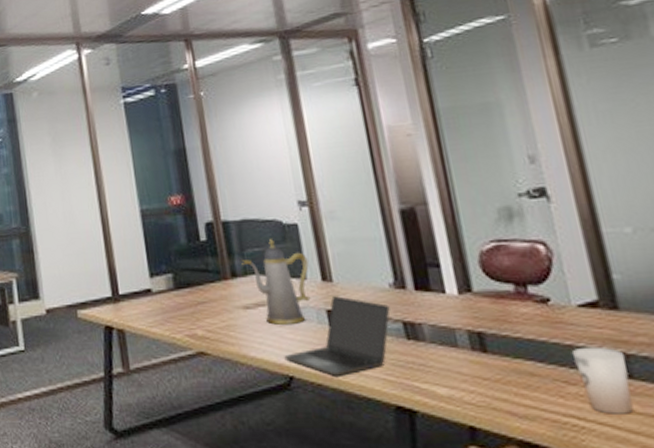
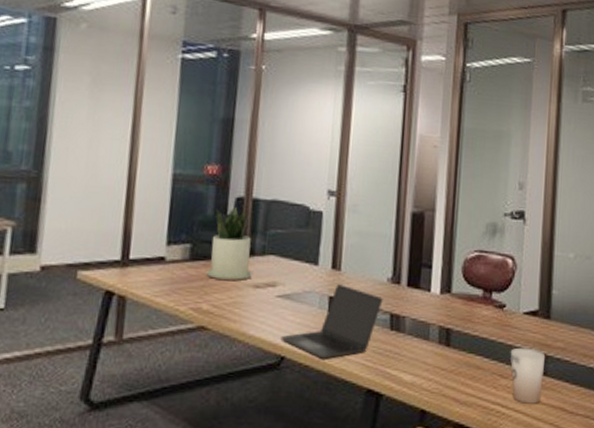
planter: none [187,232,239,306] -> present [206,207,252,281]
coffee pot: present [241,238,311,325] -> none [262,221,324,307]

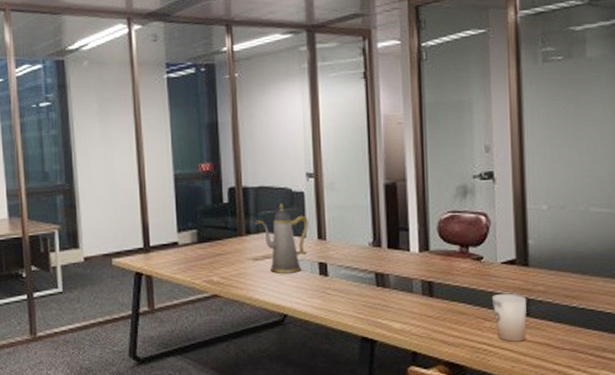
planter: present [206,207,252,281] -> none [212,196,250,257]
coffee pot: none [262,221,324,307] -> present [255,203,309,273]
laptop: present [280,284,383,359] -> none [281,252,367,314]

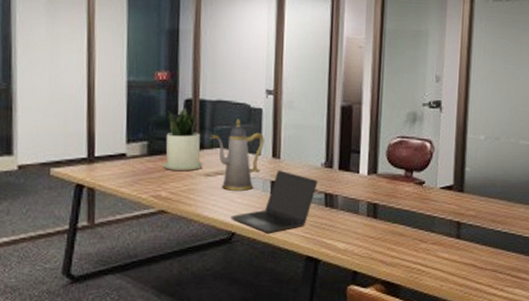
planter: none [212,196,250,257] -> present [162,108,203,172]
laptop: none [281,252,367,314] -> present [231,170,318,233]
cup: present [491,293,527,342] -> none [429,217,460,263]

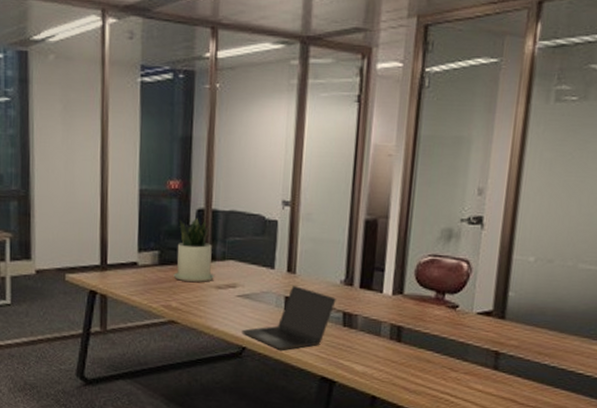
coffee pot: present [210,118,265,191] -> none [222,230,280,305]

